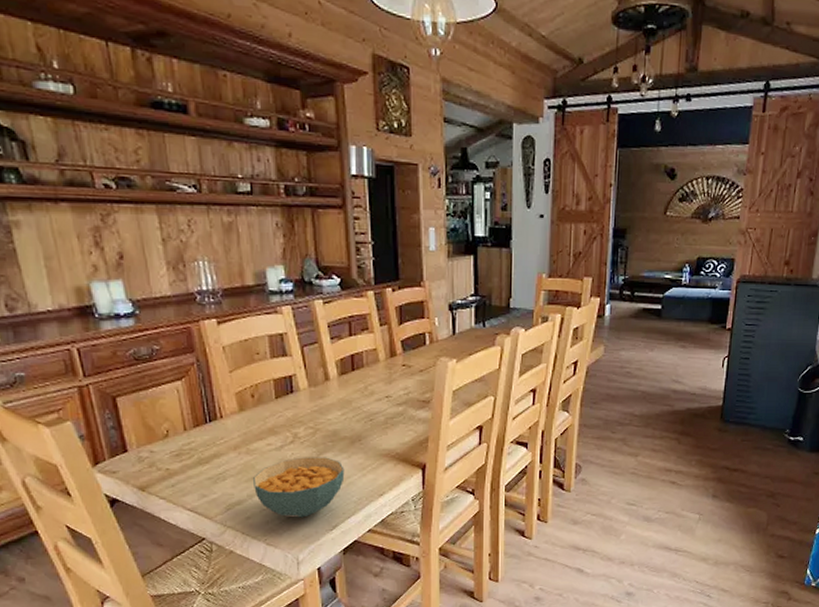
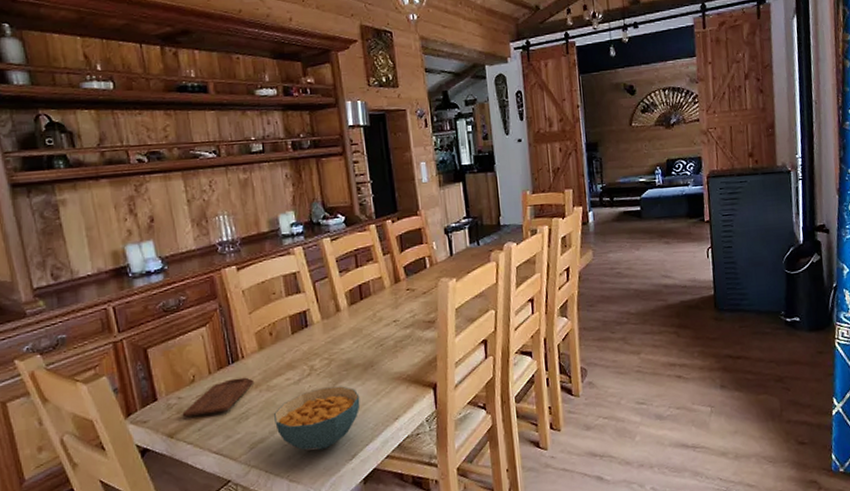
cutting board: none [155,438,233,471] -> present [182,377,255,417]

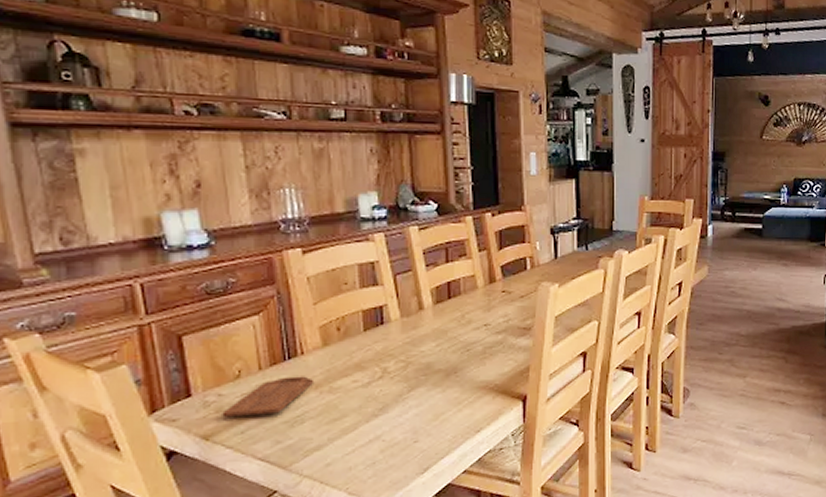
cereal bowl: present [274,386,360,451] -> none [336,392,438,462]

